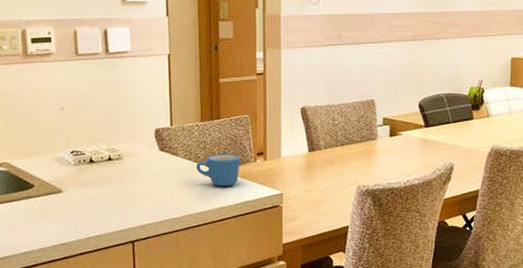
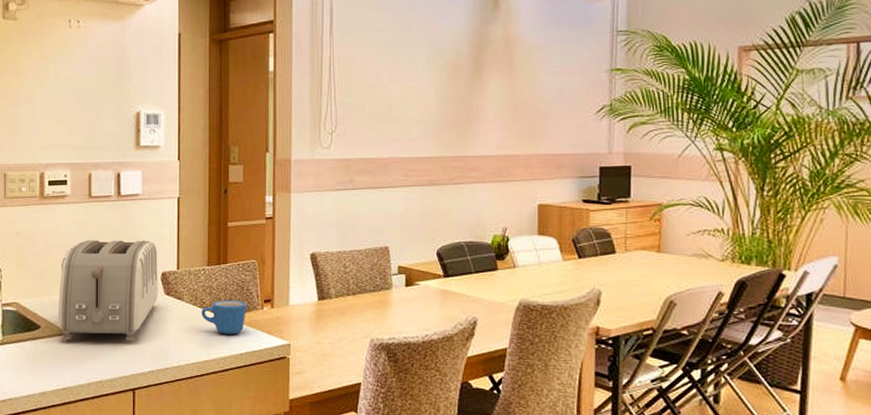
toaster: none [50,97,153,197] -> present [58,239,158,341]

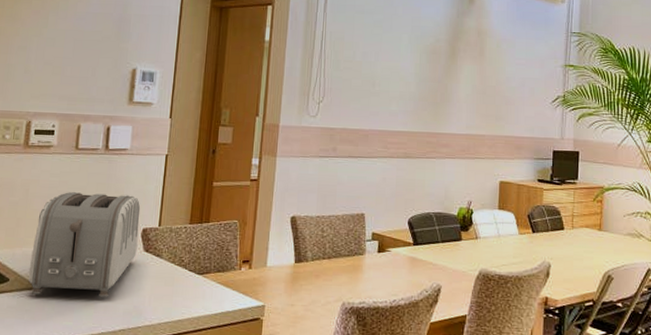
mug: present [201,300,248,335] -> none [179,259,226,294]

